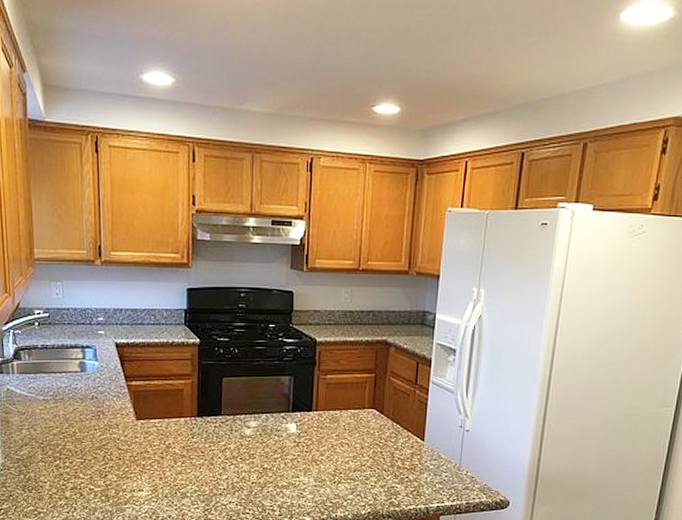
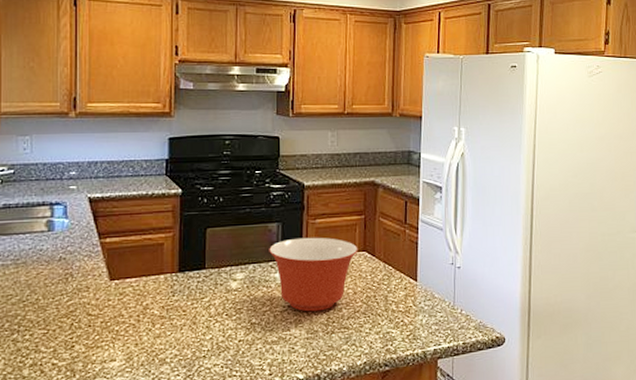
mixing bowl: none [281,392,367,462] -> present [269,237,358,312]

